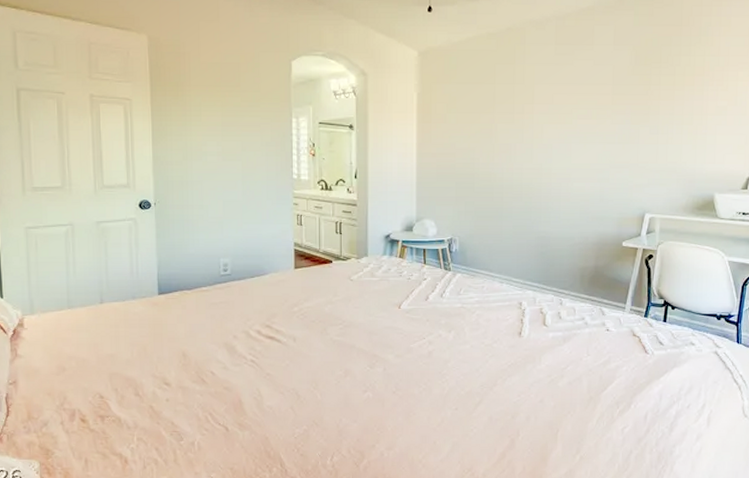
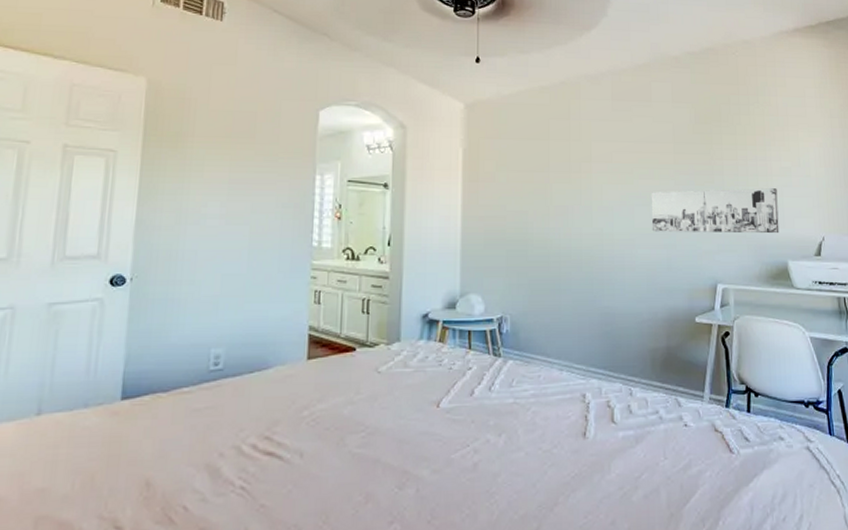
wall art: none [587,126,711,169] -> present [651,188,779,234]

